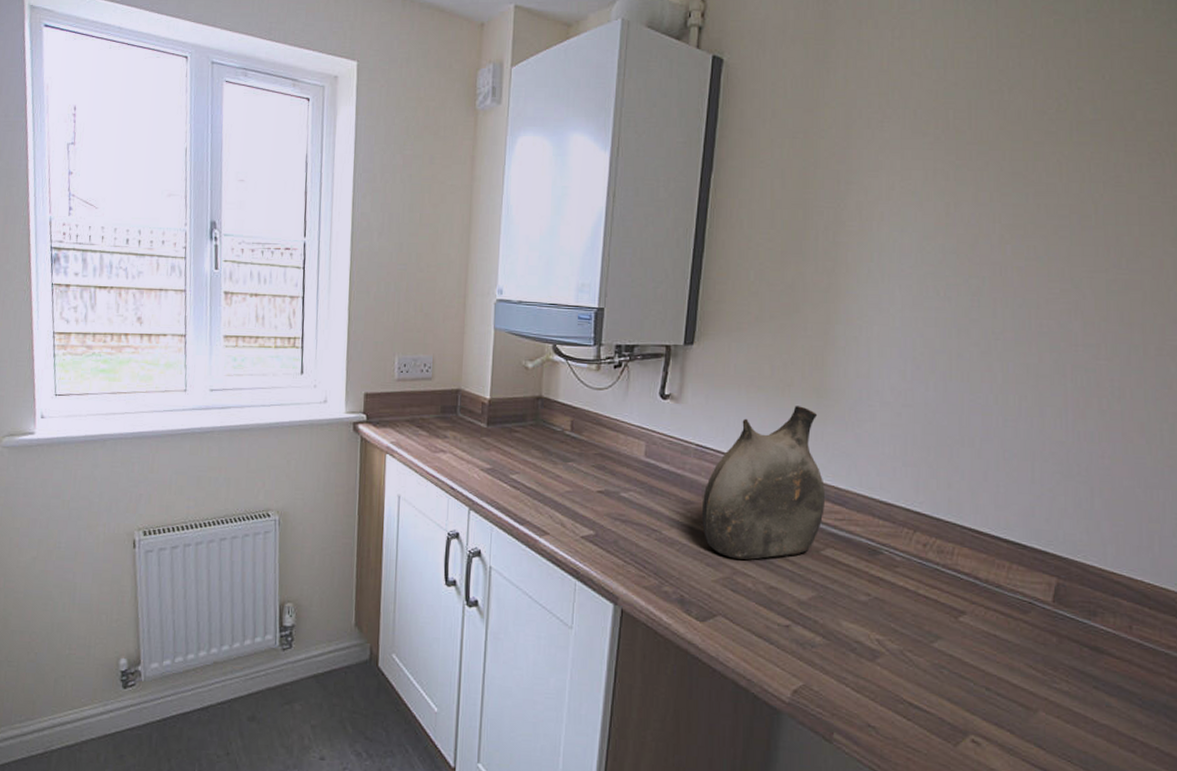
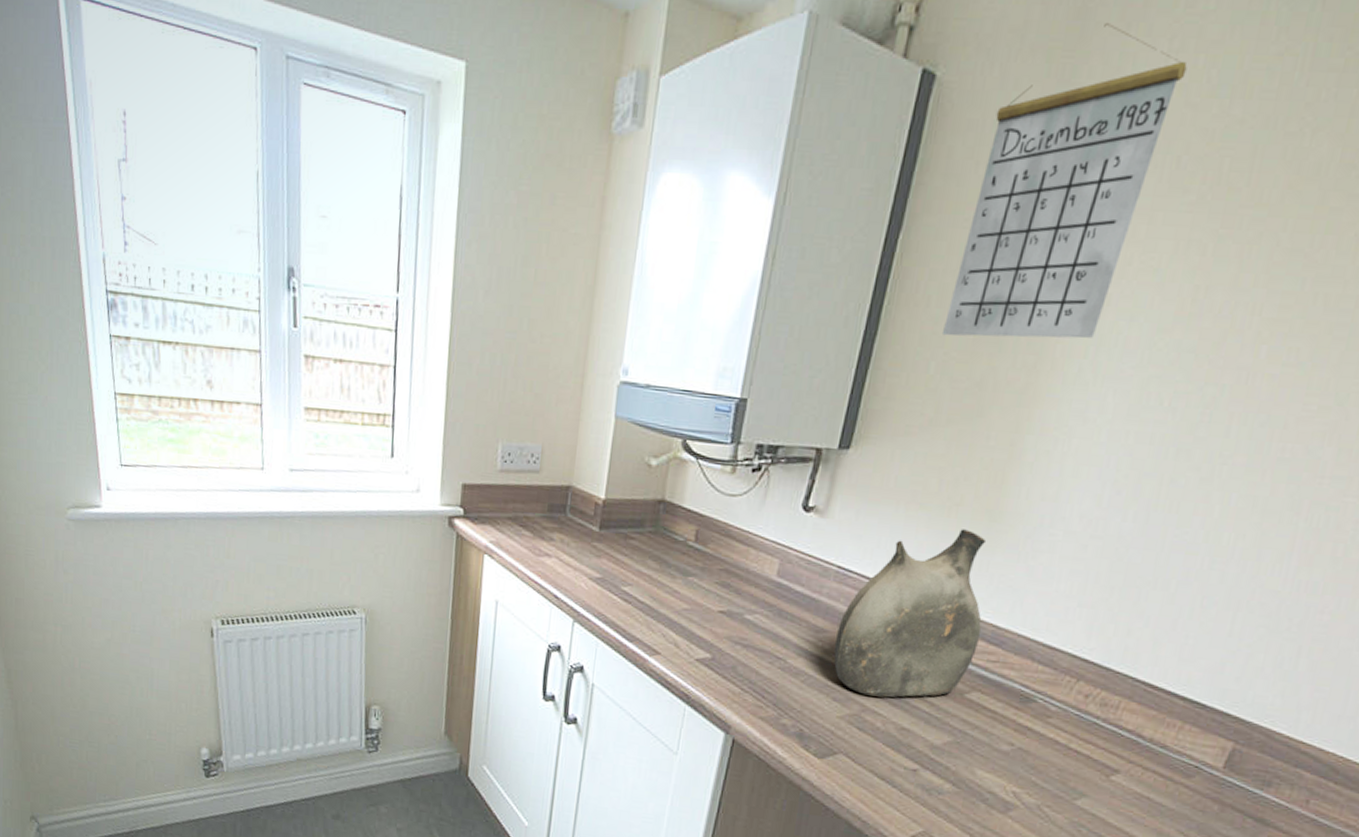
calendar: none [755,21,908,250] -> present [941,23,1188,339]

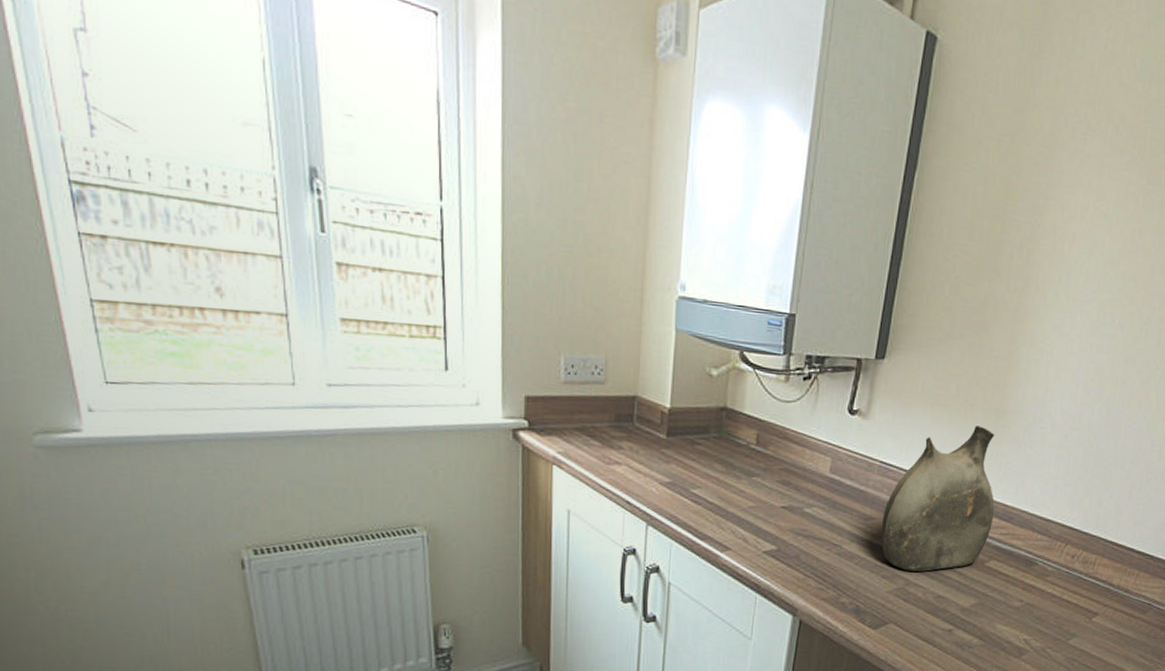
calendar: present [941,23,1188,339] -> none [952,11,1120,268]

